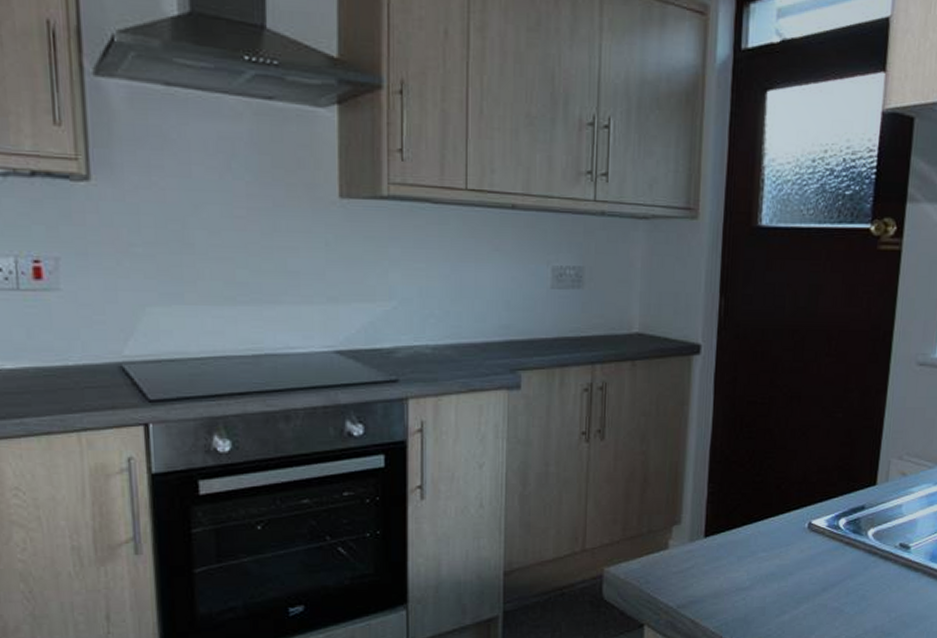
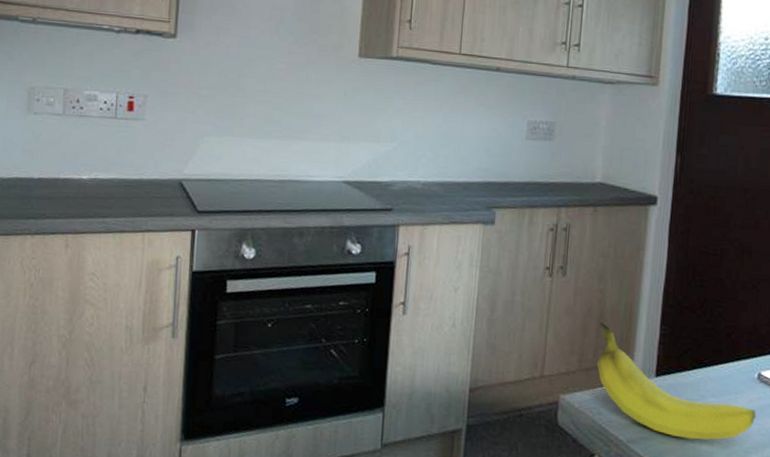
fruit: none [642,485,807,597] -> present [596,321,757,440]

